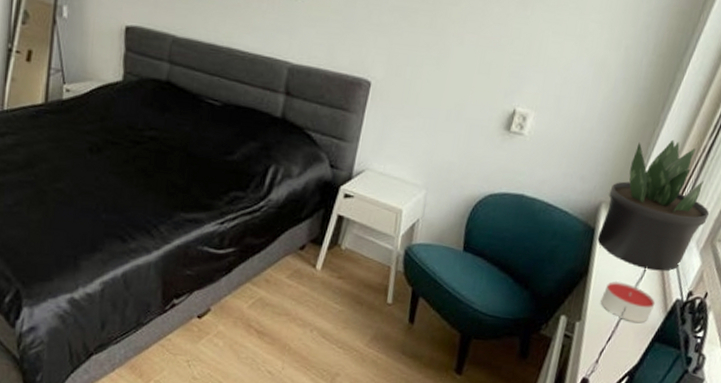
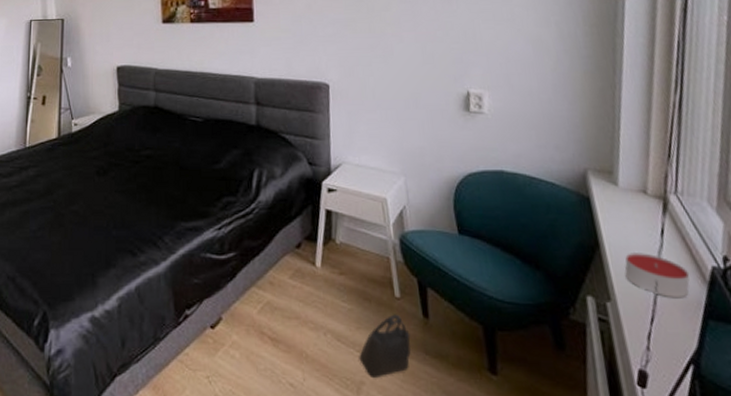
handbag: none [339,318,393,371] -> present [359,314,411,378]
planter: present [597,139,710,271] -> none [590,100,710,236]

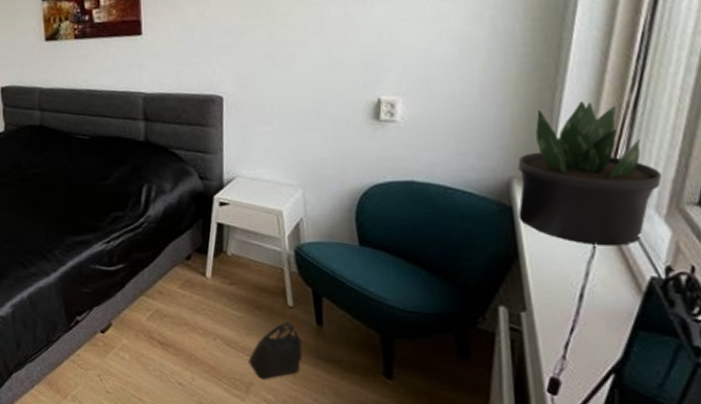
planter: none [590,100,710,236] -> present [518,101,663,246]
candle: present [625,253,690,299] -> none [545,263,623,309]

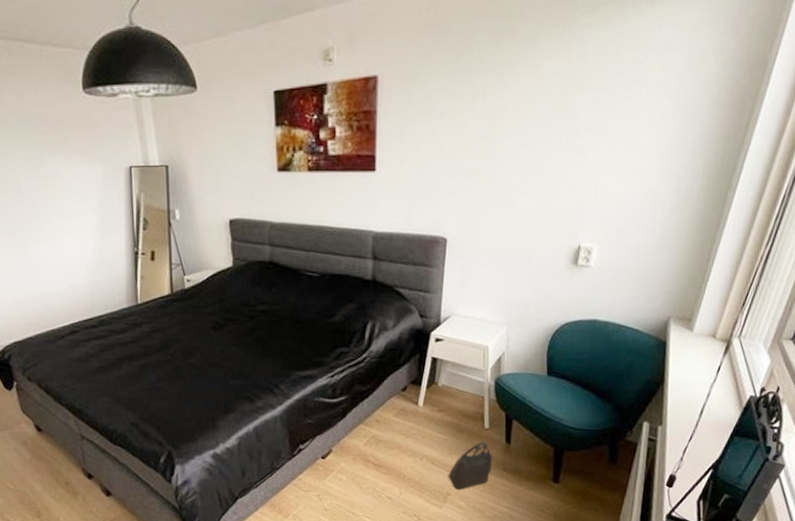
planter: present [518,101,663,246] -> none [669,253,774,373]

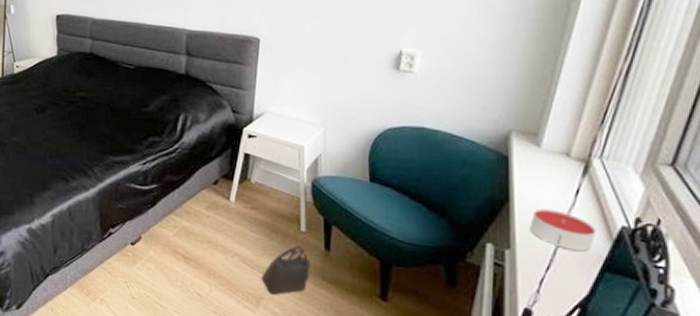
candle: none [679,386,731,421] -> present [530,208,597,252]

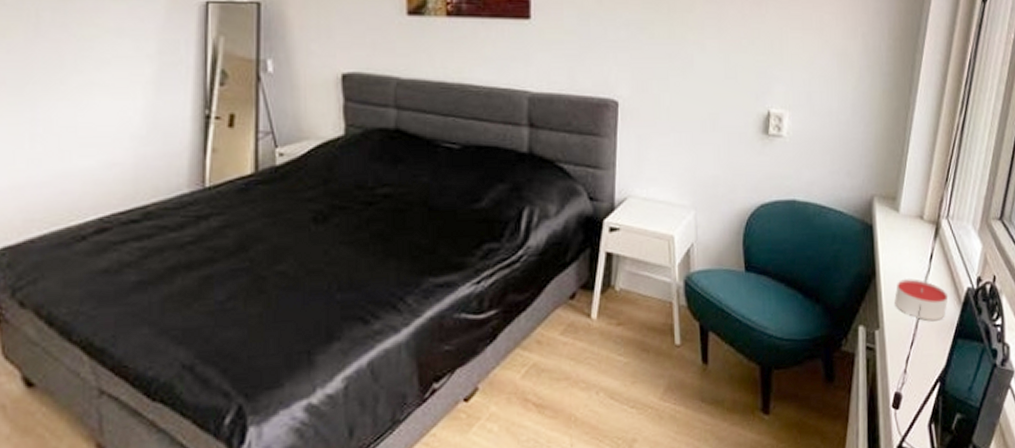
handbag: present [261,245,311,295] -> none [633,363,688,433]

